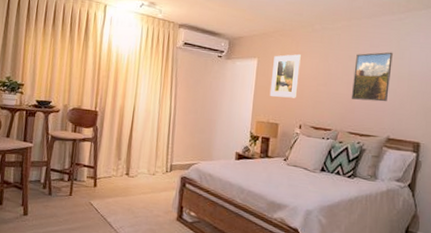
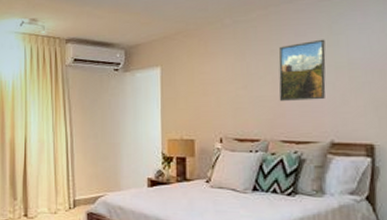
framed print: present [269,54,302,98] -> none [179,56,213,108]

